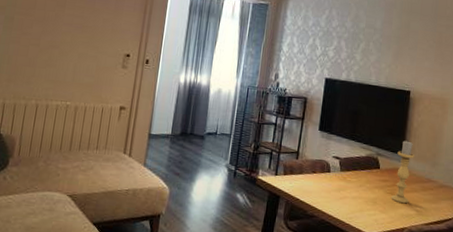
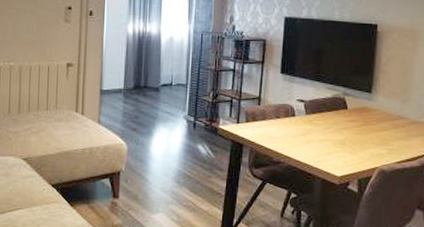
candle holder: present [391,140,414,204] -> none [360,78,384,143]

